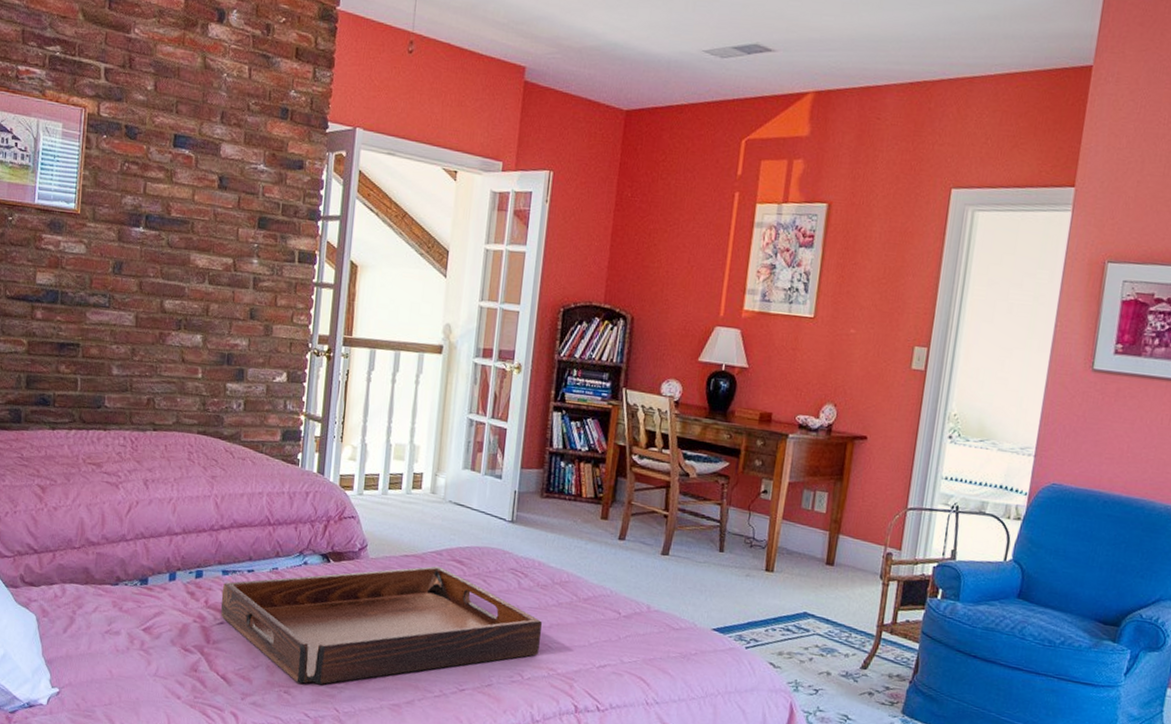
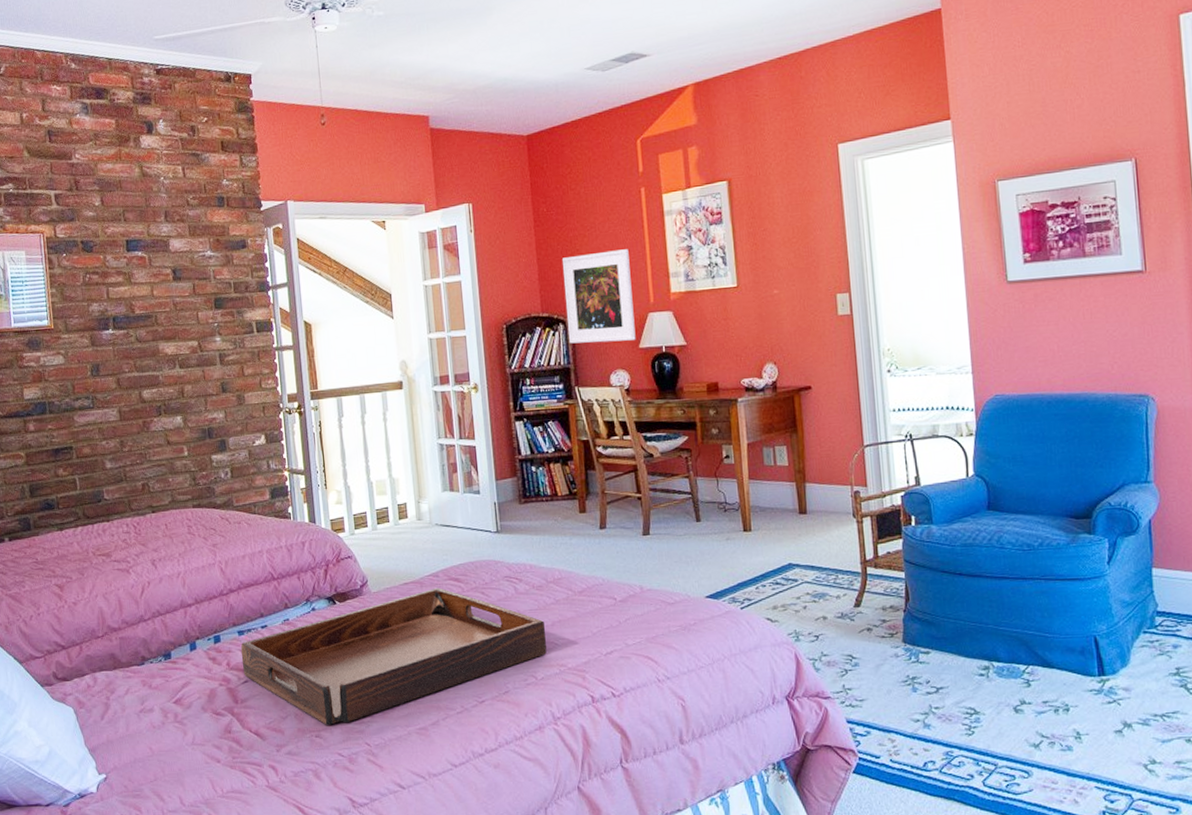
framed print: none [626,249,709,352] -> present [562,249,636,344]

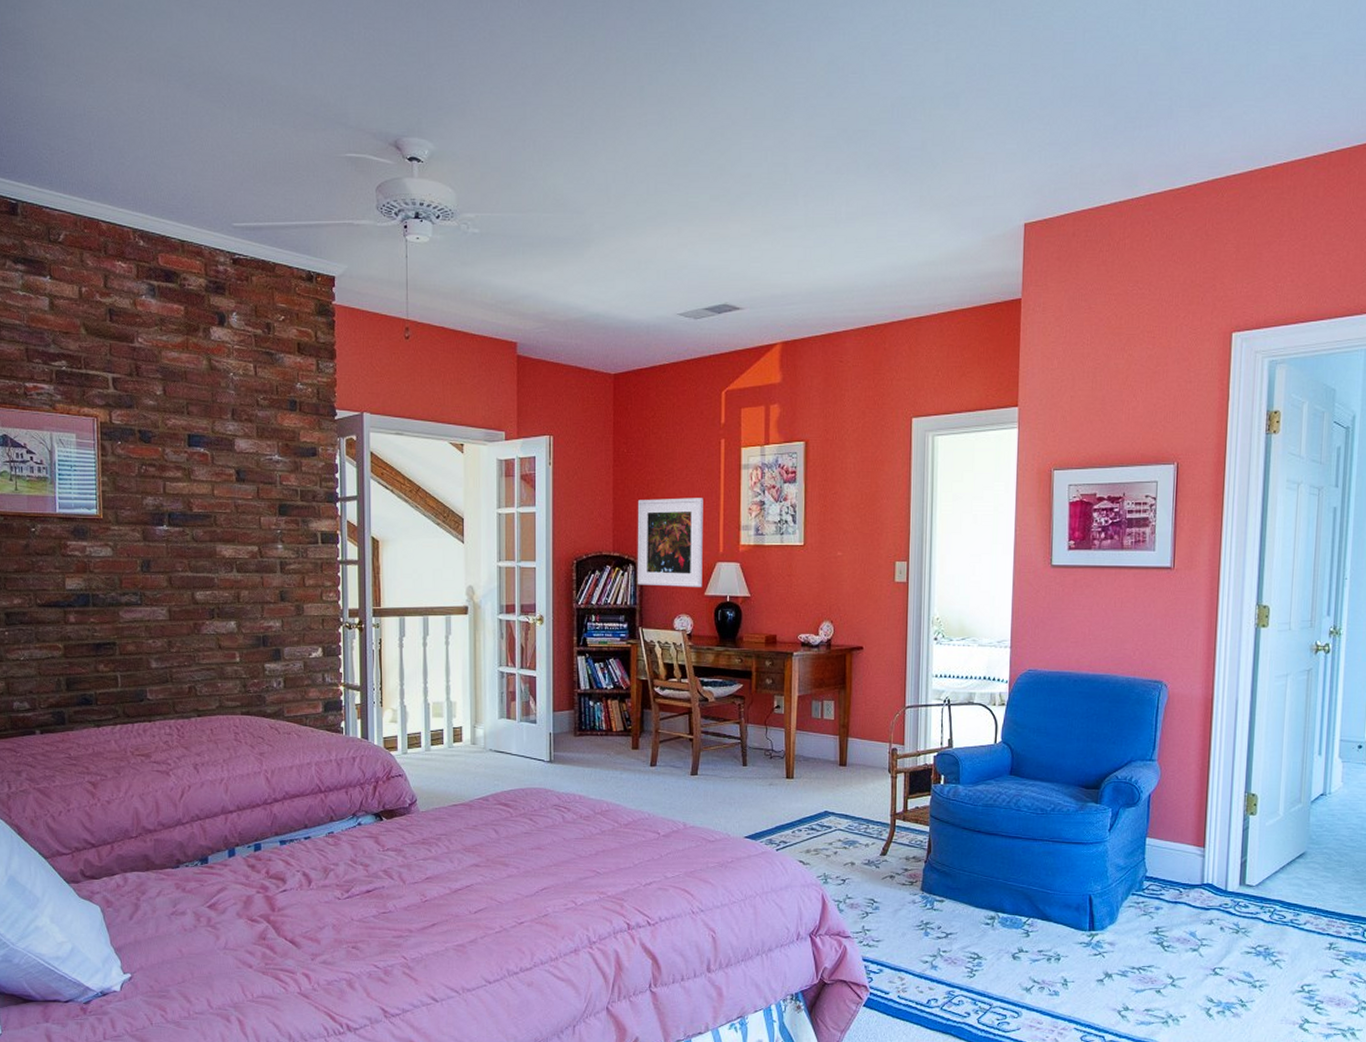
serving tray: present [240,587,547,725] -> none [281,811,588,937]

